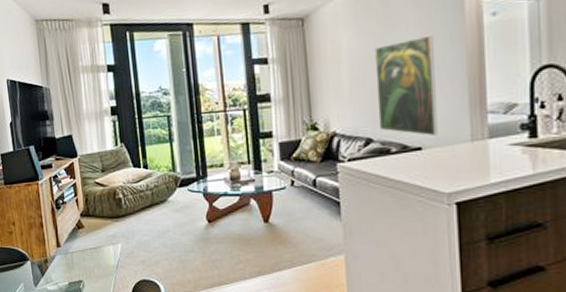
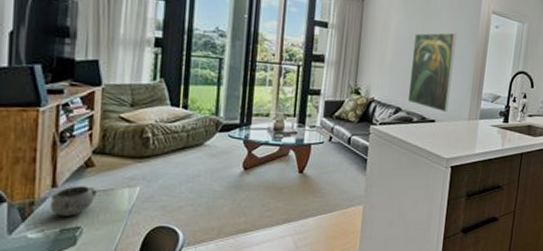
decorative bowl: none [58,245,90,271] -> present [51,186,97,216]

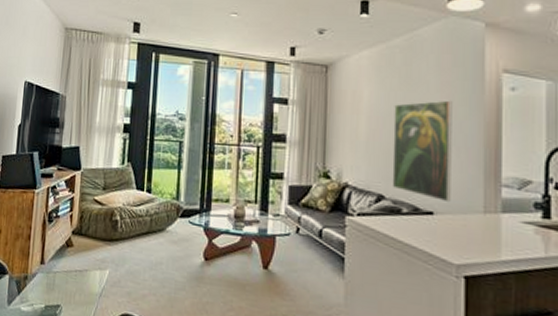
decorative bowl: present [51,186,97,216] -> none [39,264,75,294]

